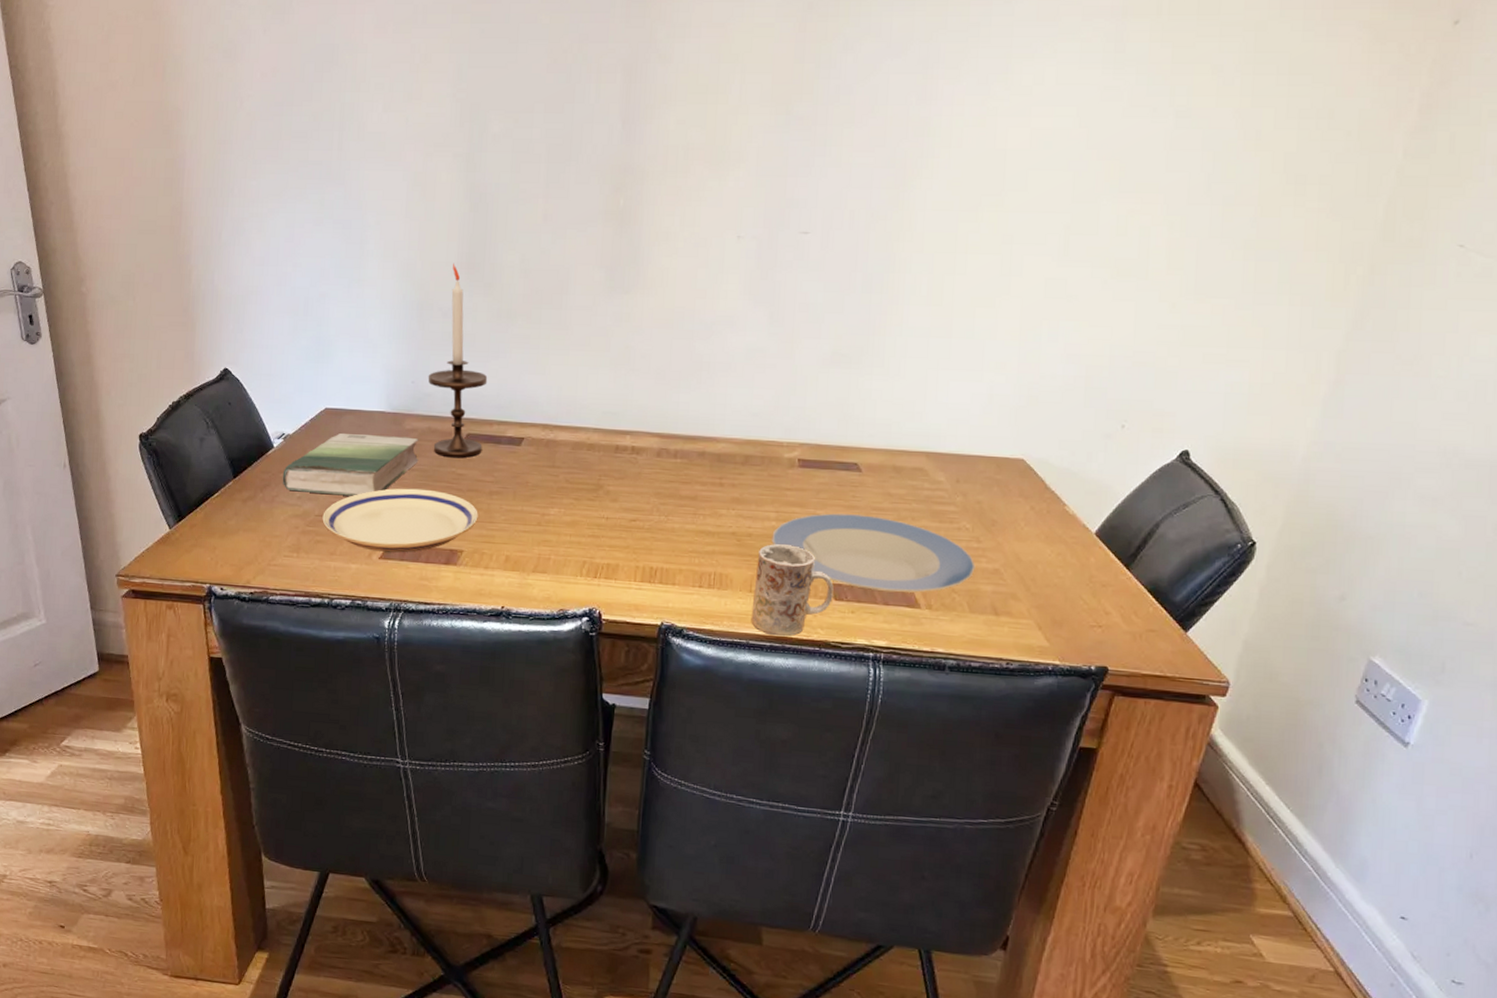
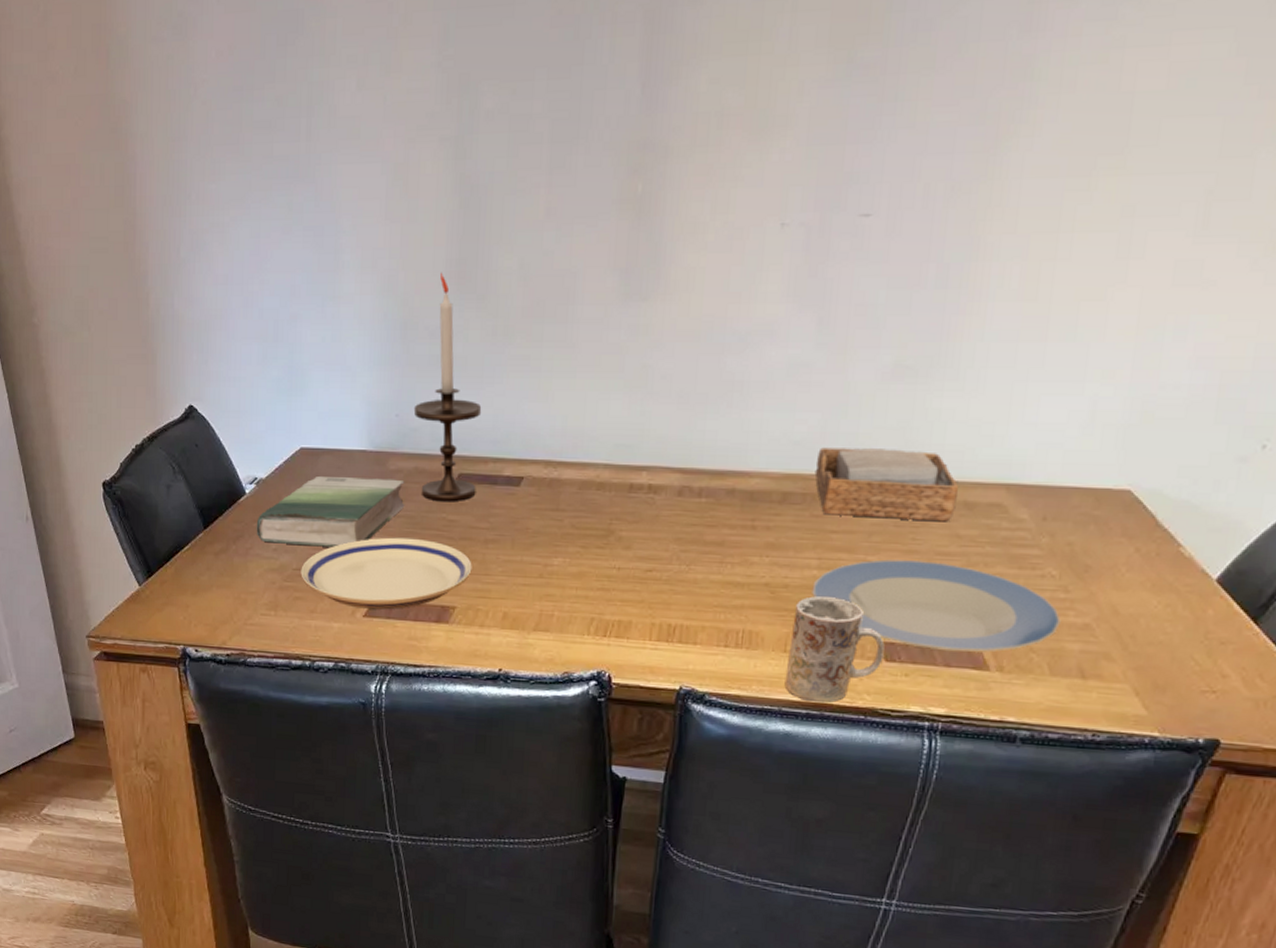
napkin holder: none [771,419,888,483] -> present [814,447,958,522]

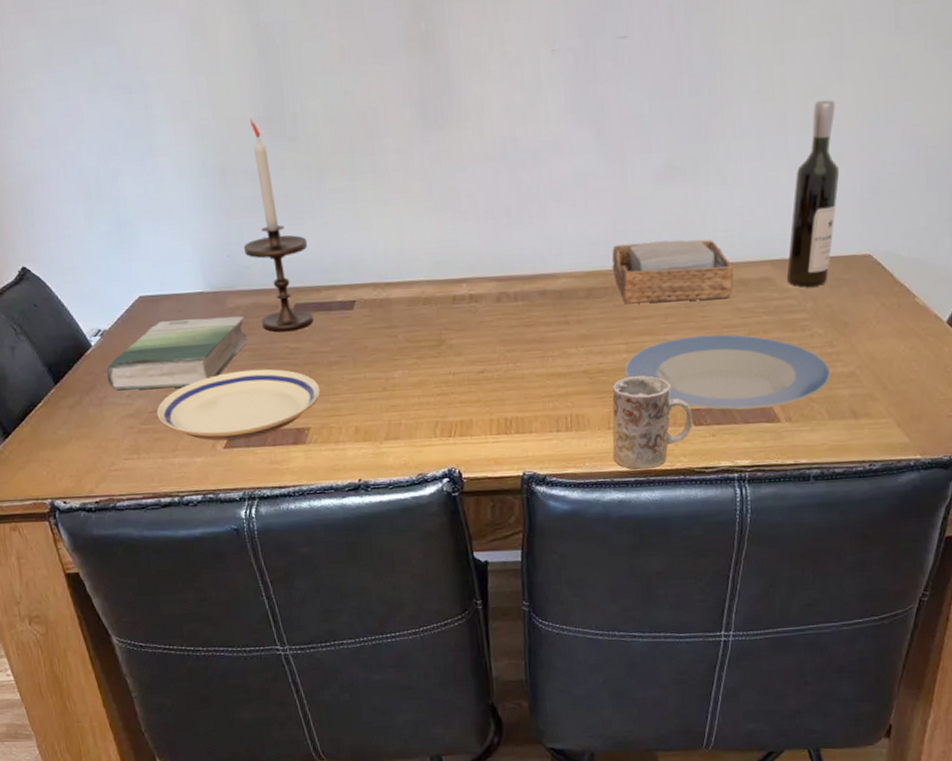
bottle: none [1021,305,1113,520] -> present [786,99,840,287]

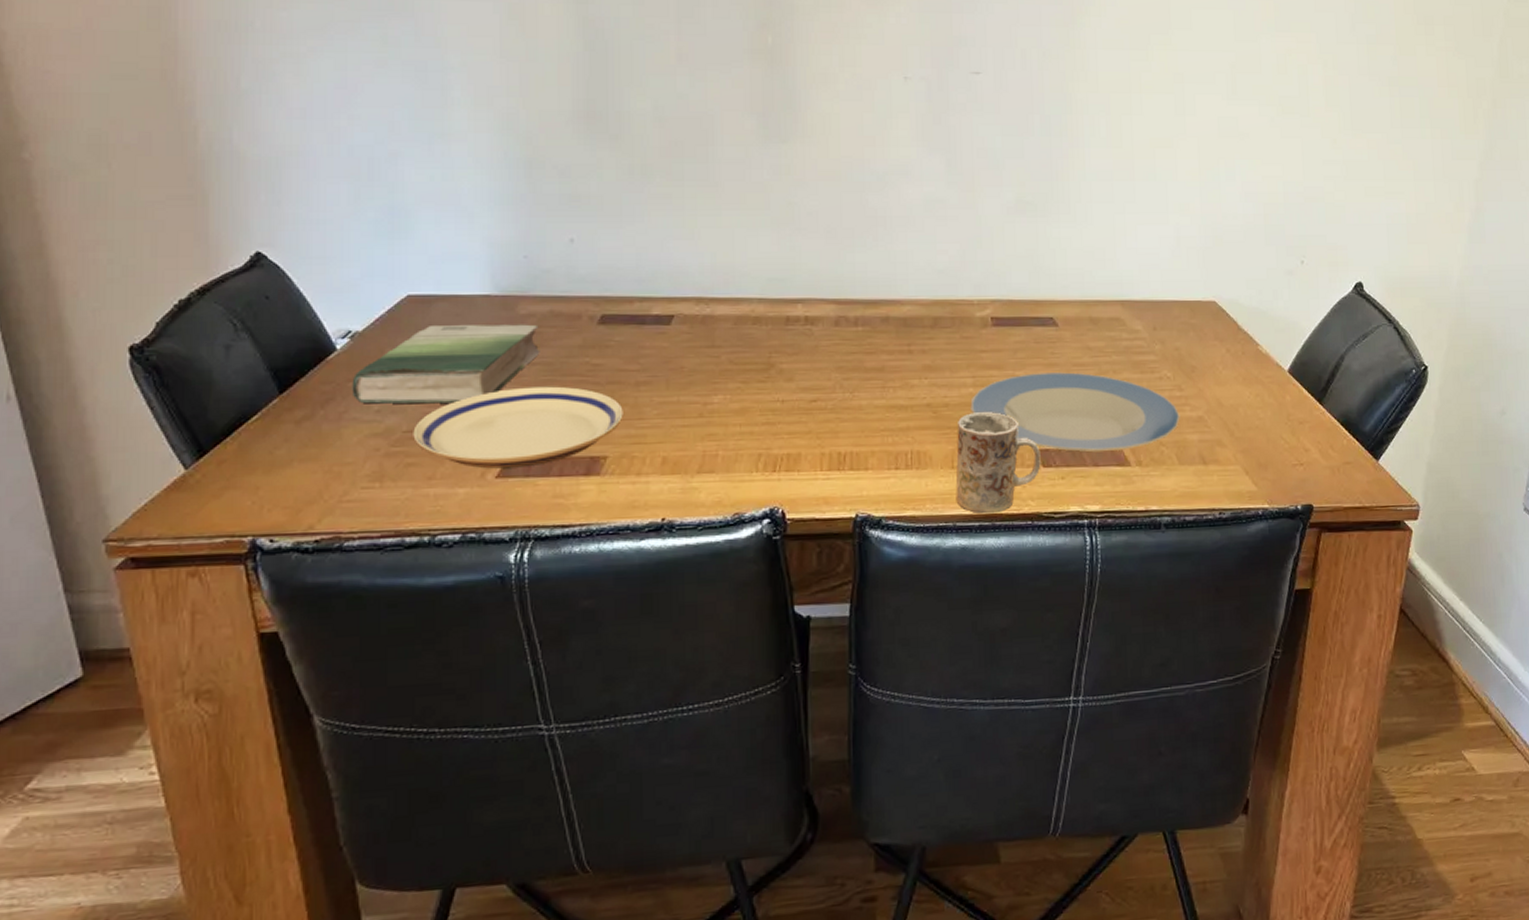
candlestick: present [243,118,314,332] -> none [545,111,623,346]
napkin holder: present [611,239,733,304] -> none [959,274,1083,337]
bottle: present [786,99,840,287] -> none [1135,151,1185,329]

